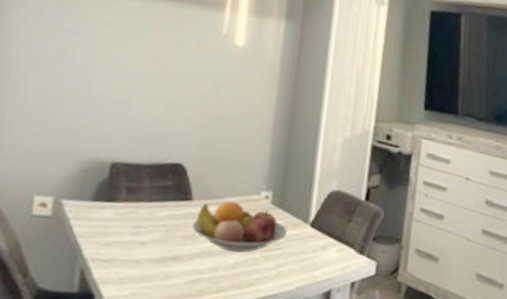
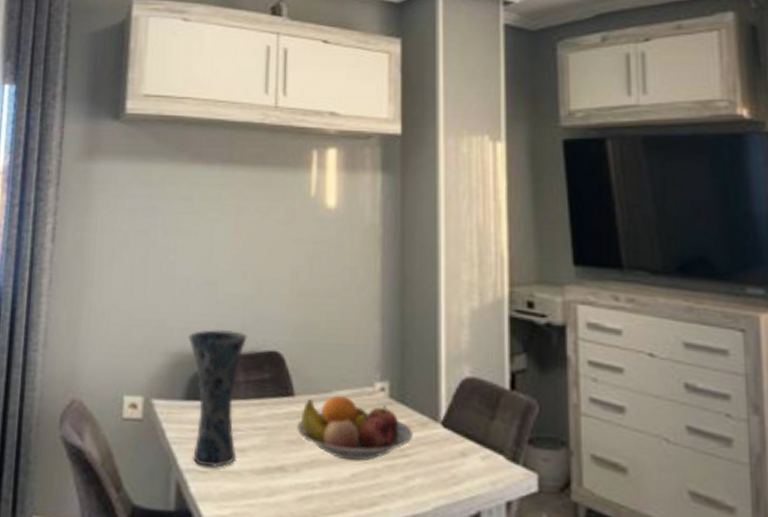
vase: none [97,142,155,257] -> present [188,330,247,468]

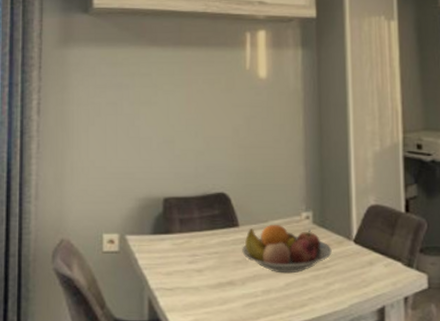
vase: present [188,330,247,468] -> none [153,178,200,285]

